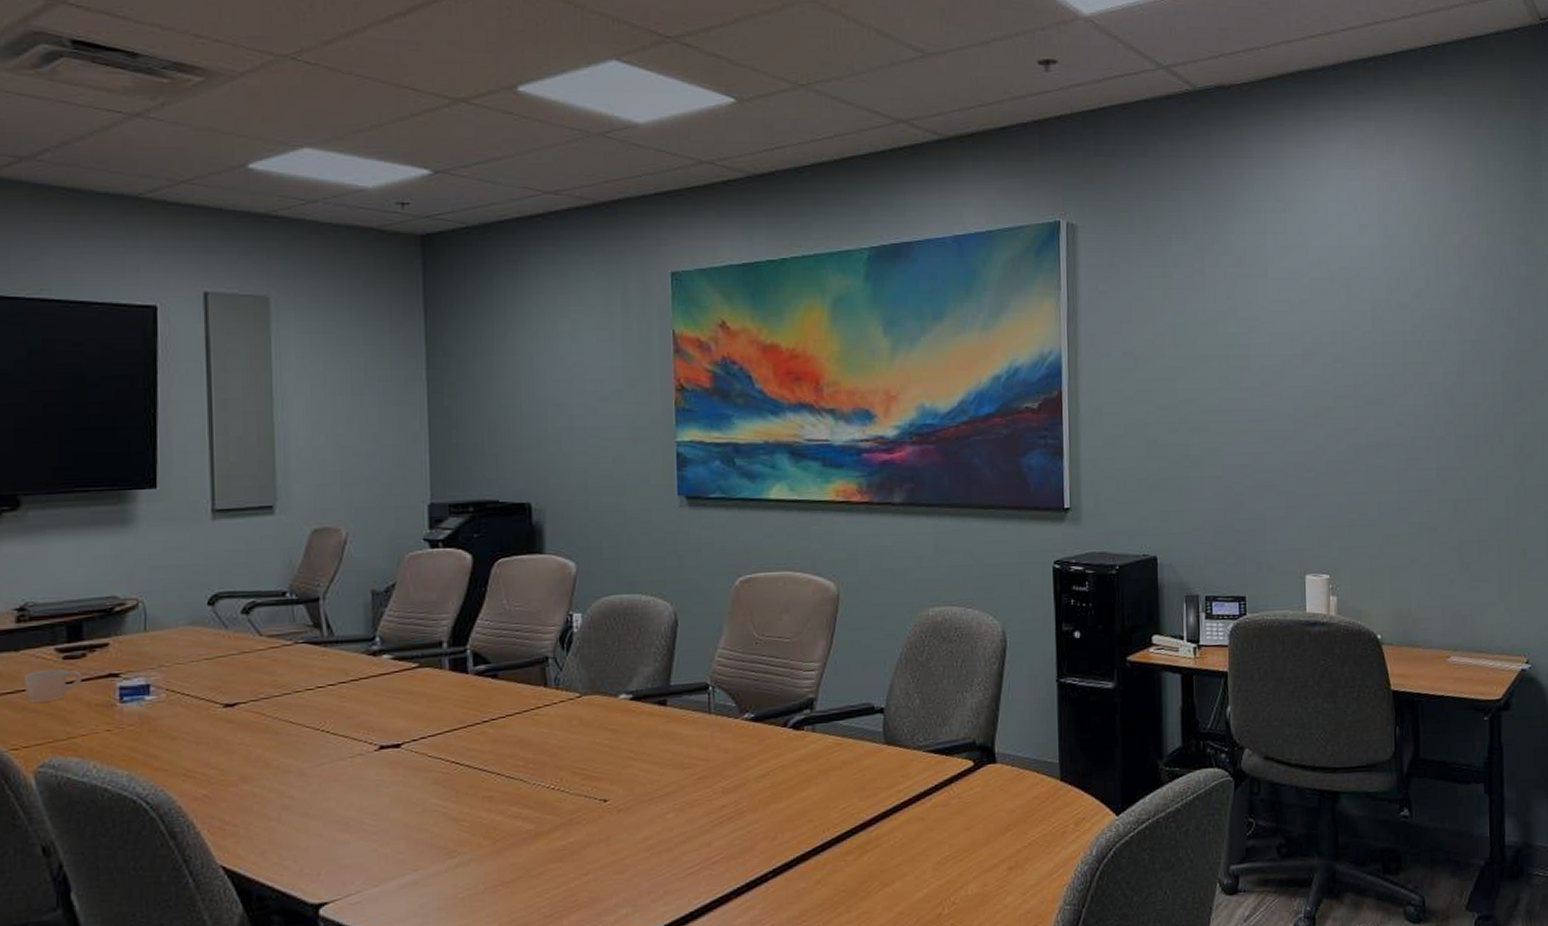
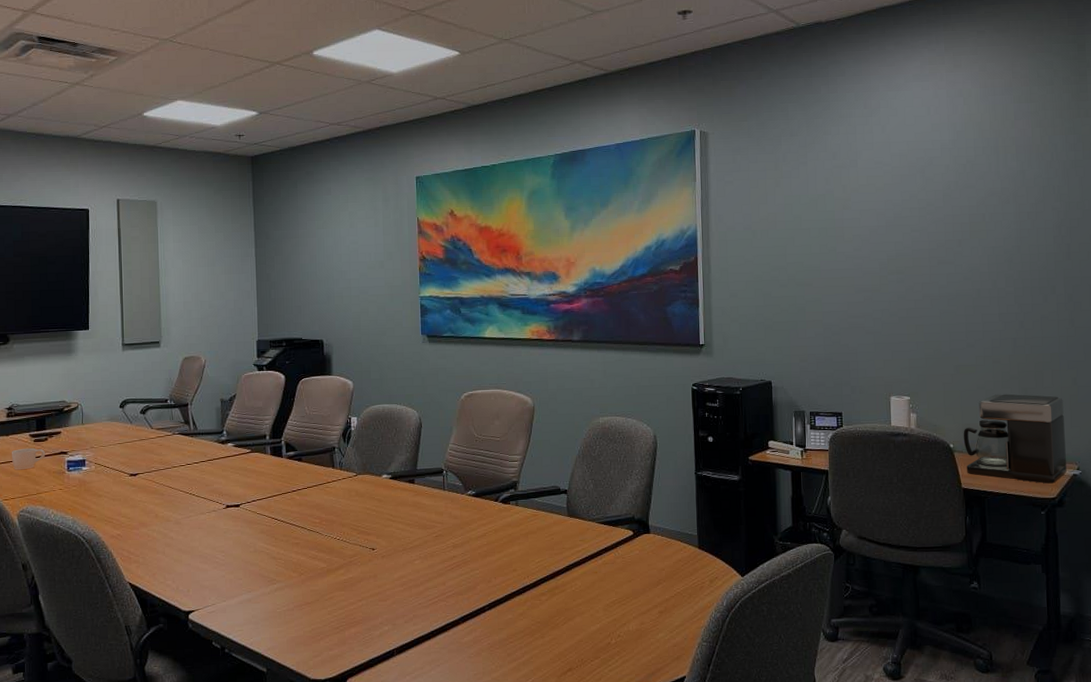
coffee maker: none [1393,569,1514,682] -> present [963,394,1067,484]

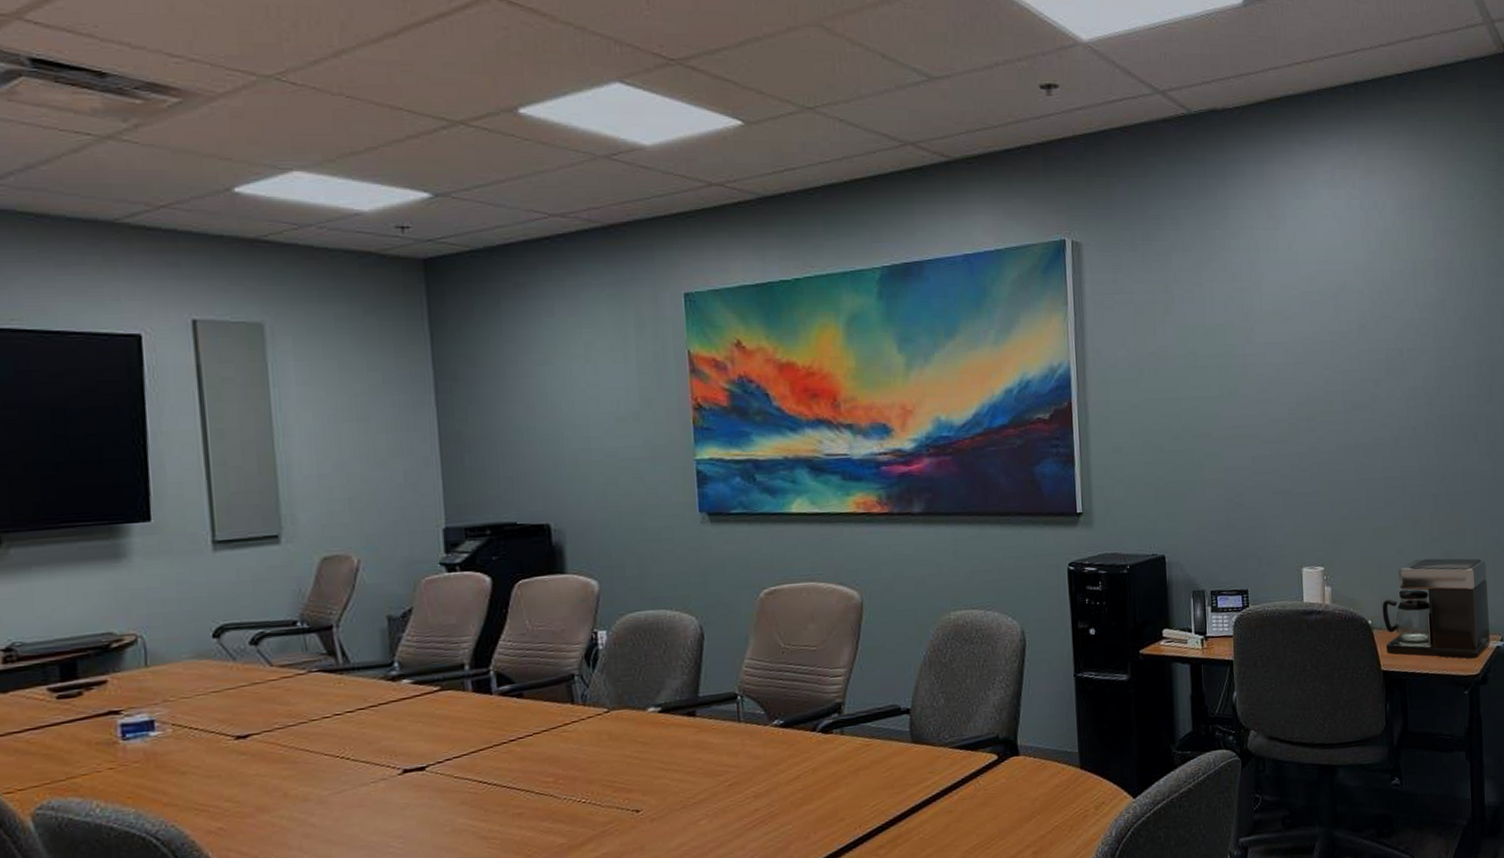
mug: present [11,447,46,470] -> none [13,708,81,746]

